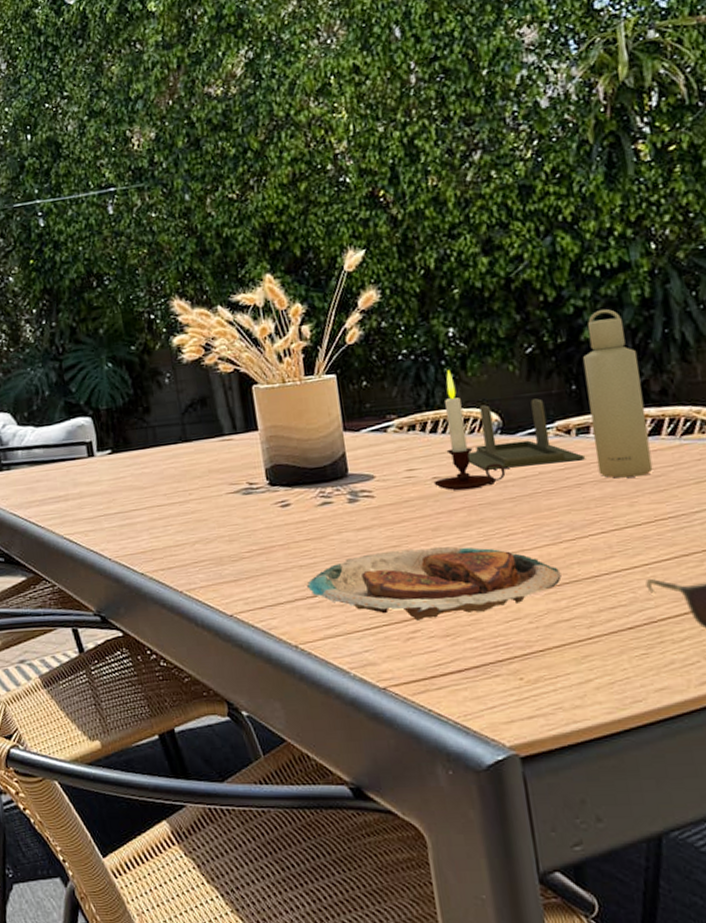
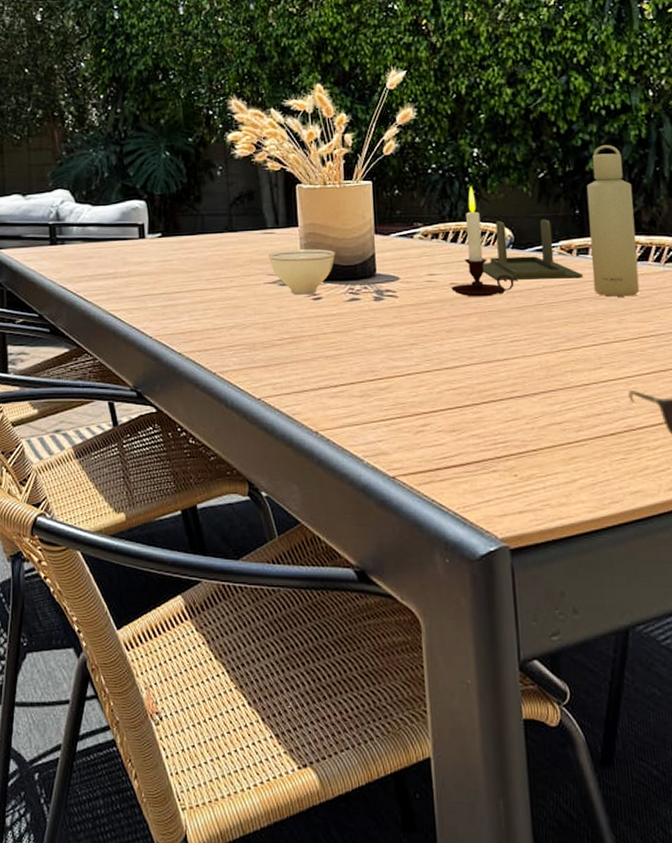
bowl: none [227,452,302,503] -> present [267,248,336,295]
plate: present [306,546,562,621] -> none [330,347,556,415]

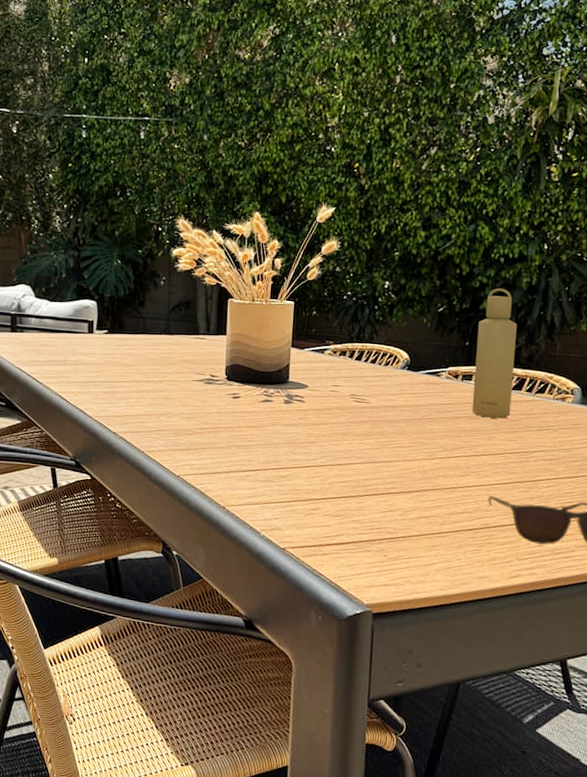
bowl: present [267,248,336,295] -> none [197,354,256,393]
candle: present [451,186,514,297] -> none [351,313,405,408]
napkin holder: present [482,219,583,280] -> none [380,345,464,400]

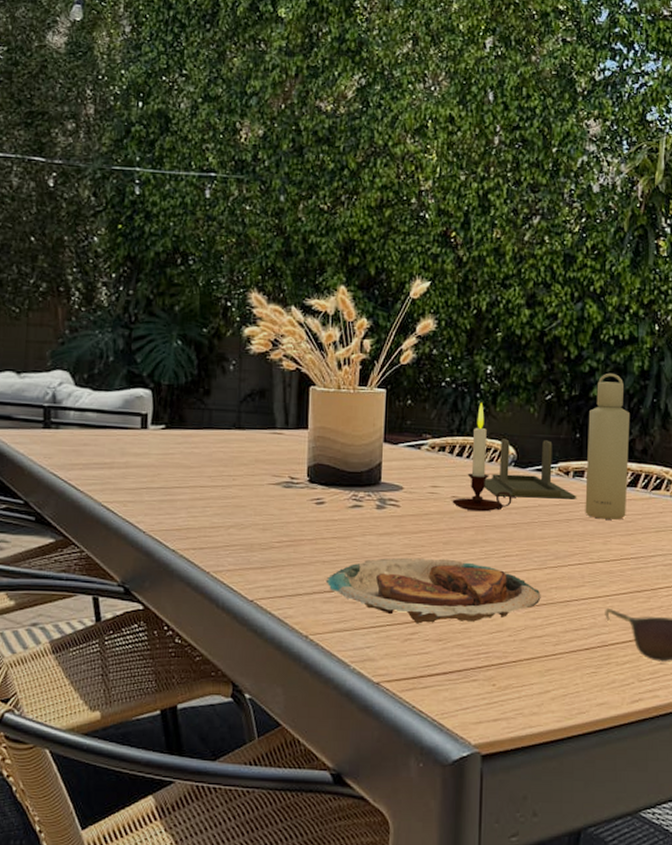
plate: none [240,445,429,502] -> present [325,558,541,624]
candle: none [351,313,405,408] -> present [452,402,512,512]
napkin holder: none [380,345,464,400] -> present [484,438,576,499]

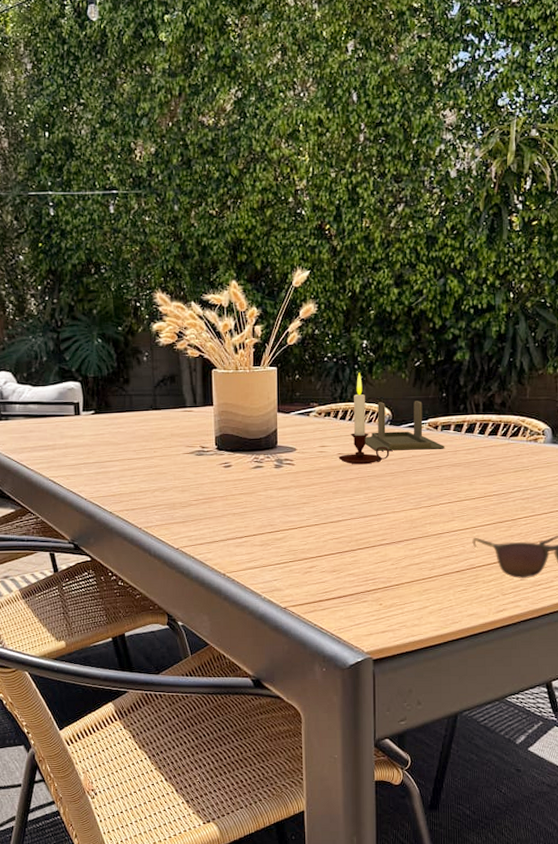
plate: present [325,558,541,624] -> none [237,505,417,559]
bottle: present [585,372,631,520] -> none [452,338,490,464]

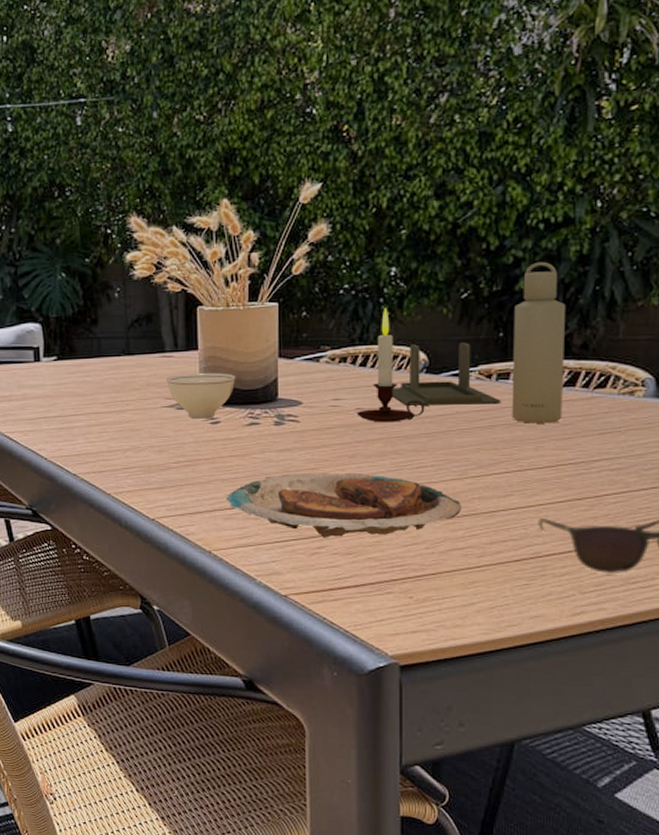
bowl: none [186,424,244,463] -> present [165,372,236,419]
plate: none [237,505,417,559] -> present [226,472,462,538]
bottle: none [452,338,490,464] -> present [511,261,566,423]

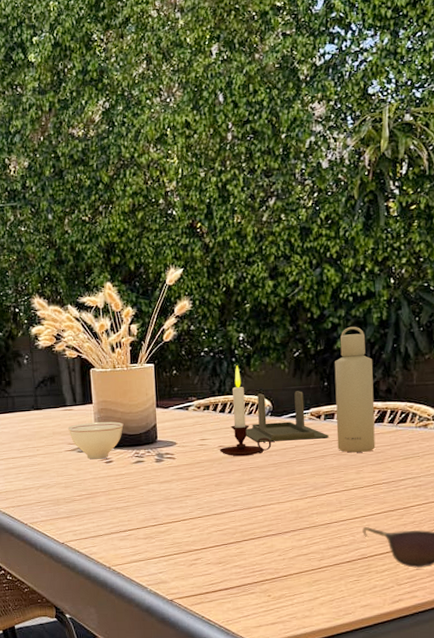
plate: present [226,472,462,538] -> none [120,497,304,552]

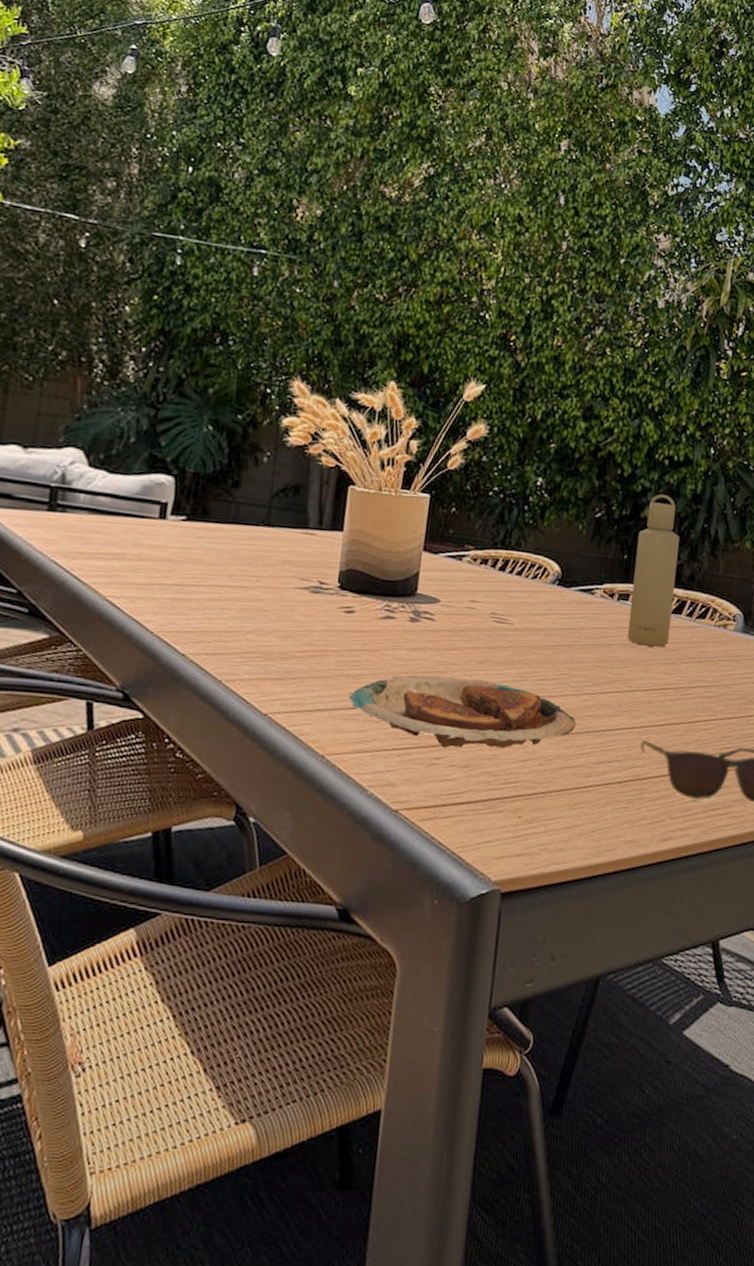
bowl: present [67,421,124,460] -> none [303,554,378,607]
plate: none [120,497,304,552] -> present [348,675,576,748]
candle: present [219,365,272,457] -> none [490,515,554,631]
napkin holder: present [245,391,329,442] -> none [525,555,619,624]

